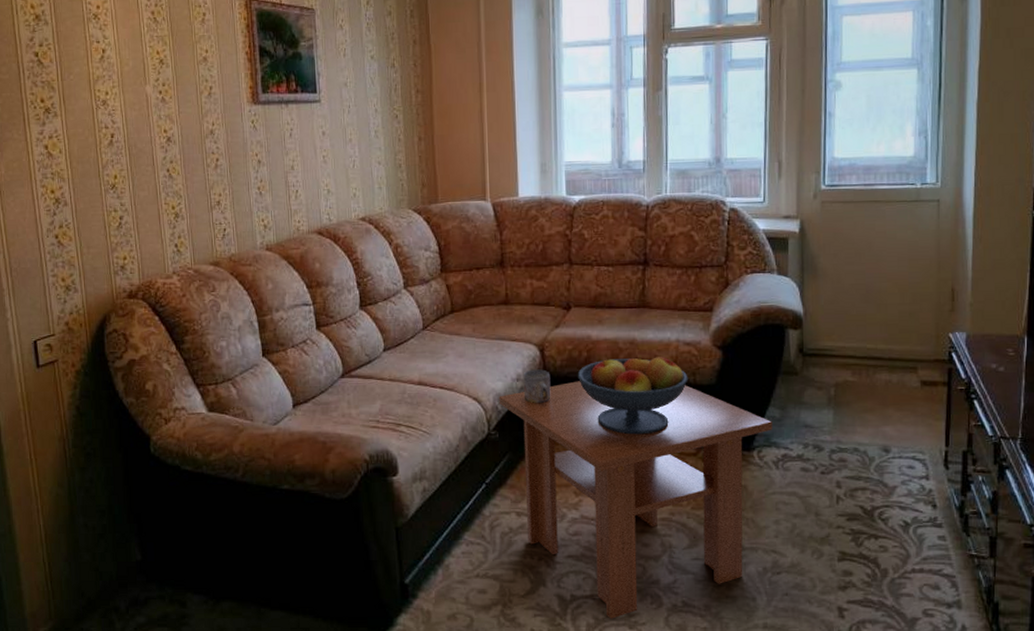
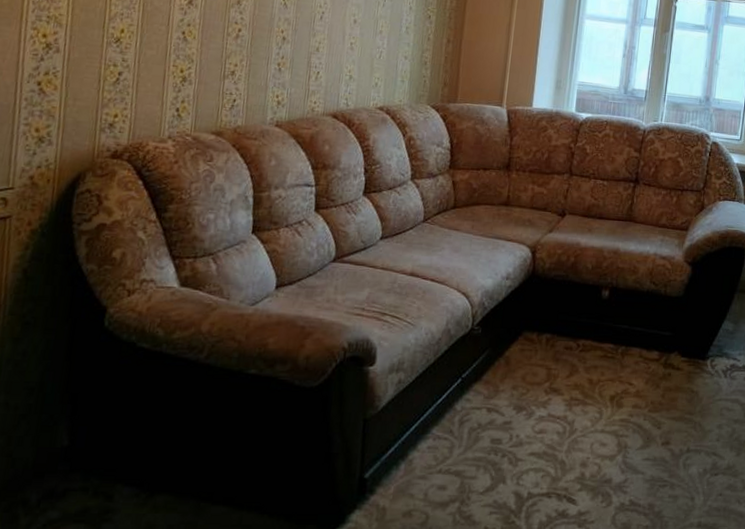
coffee table: present [498,381,772,619] -> none [486,284,726,517]
mug: present [523,369,551,403] -> none [510,269,539,302]
fruit bowl: present [577,355,688,435] -> none [562,264,660,339]

